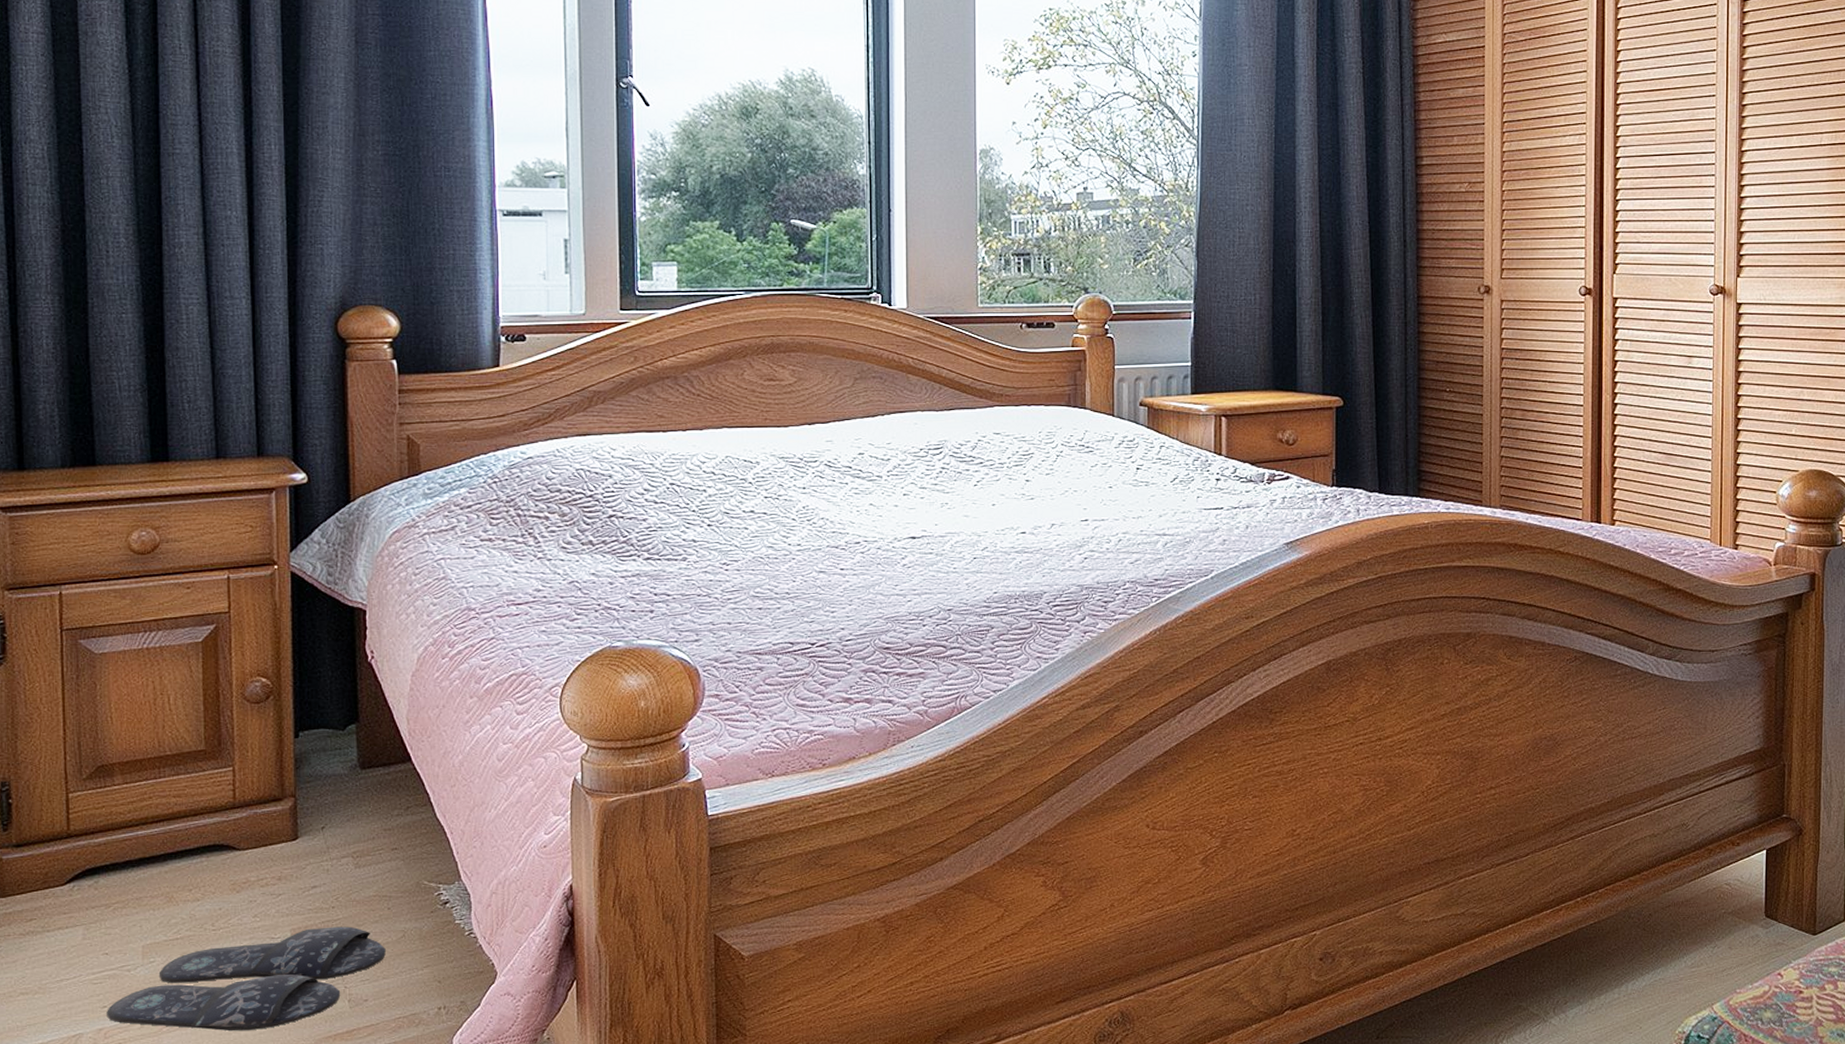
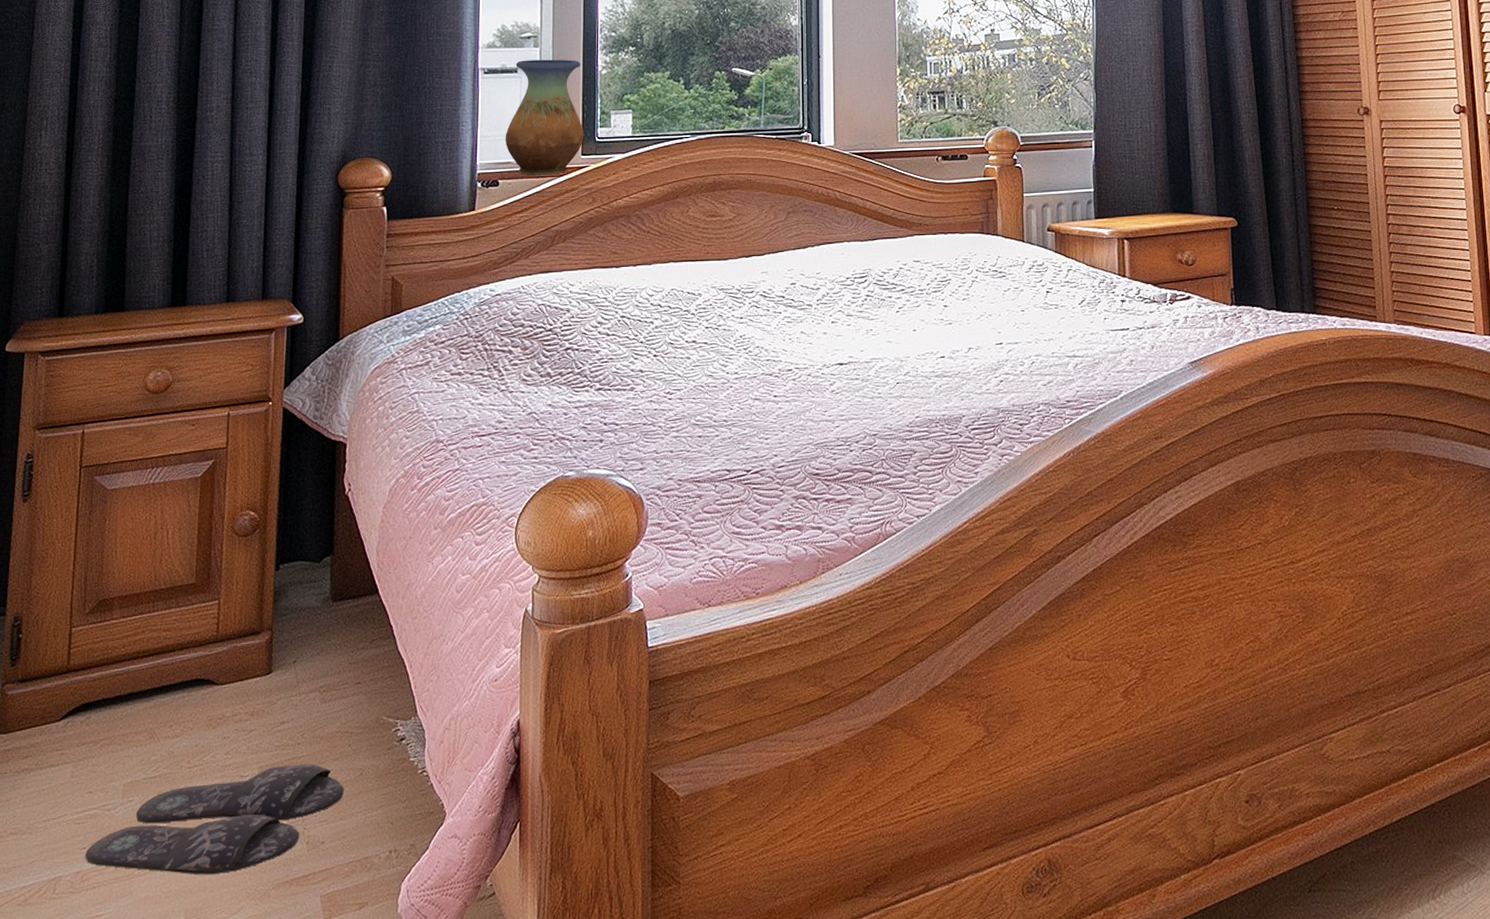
vase: none [530,202,623,330] -> present [505,59,584,175]

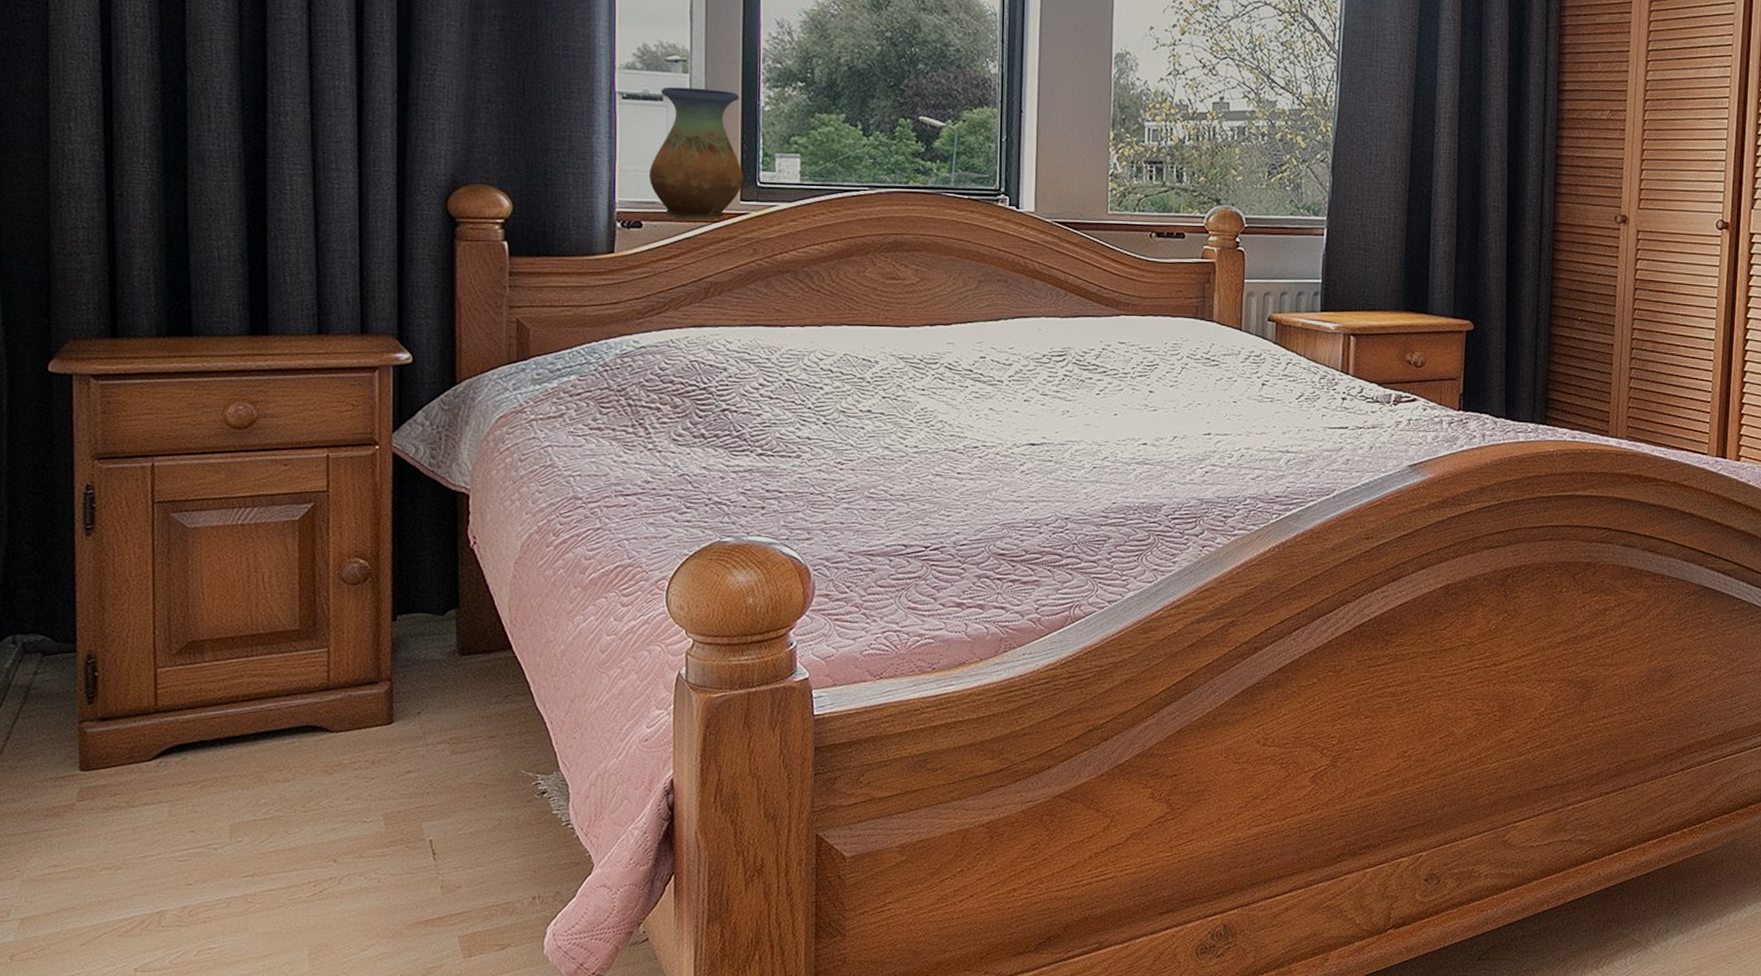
slippers: present [85,764,344,875] -> none [192,812,480,914]

